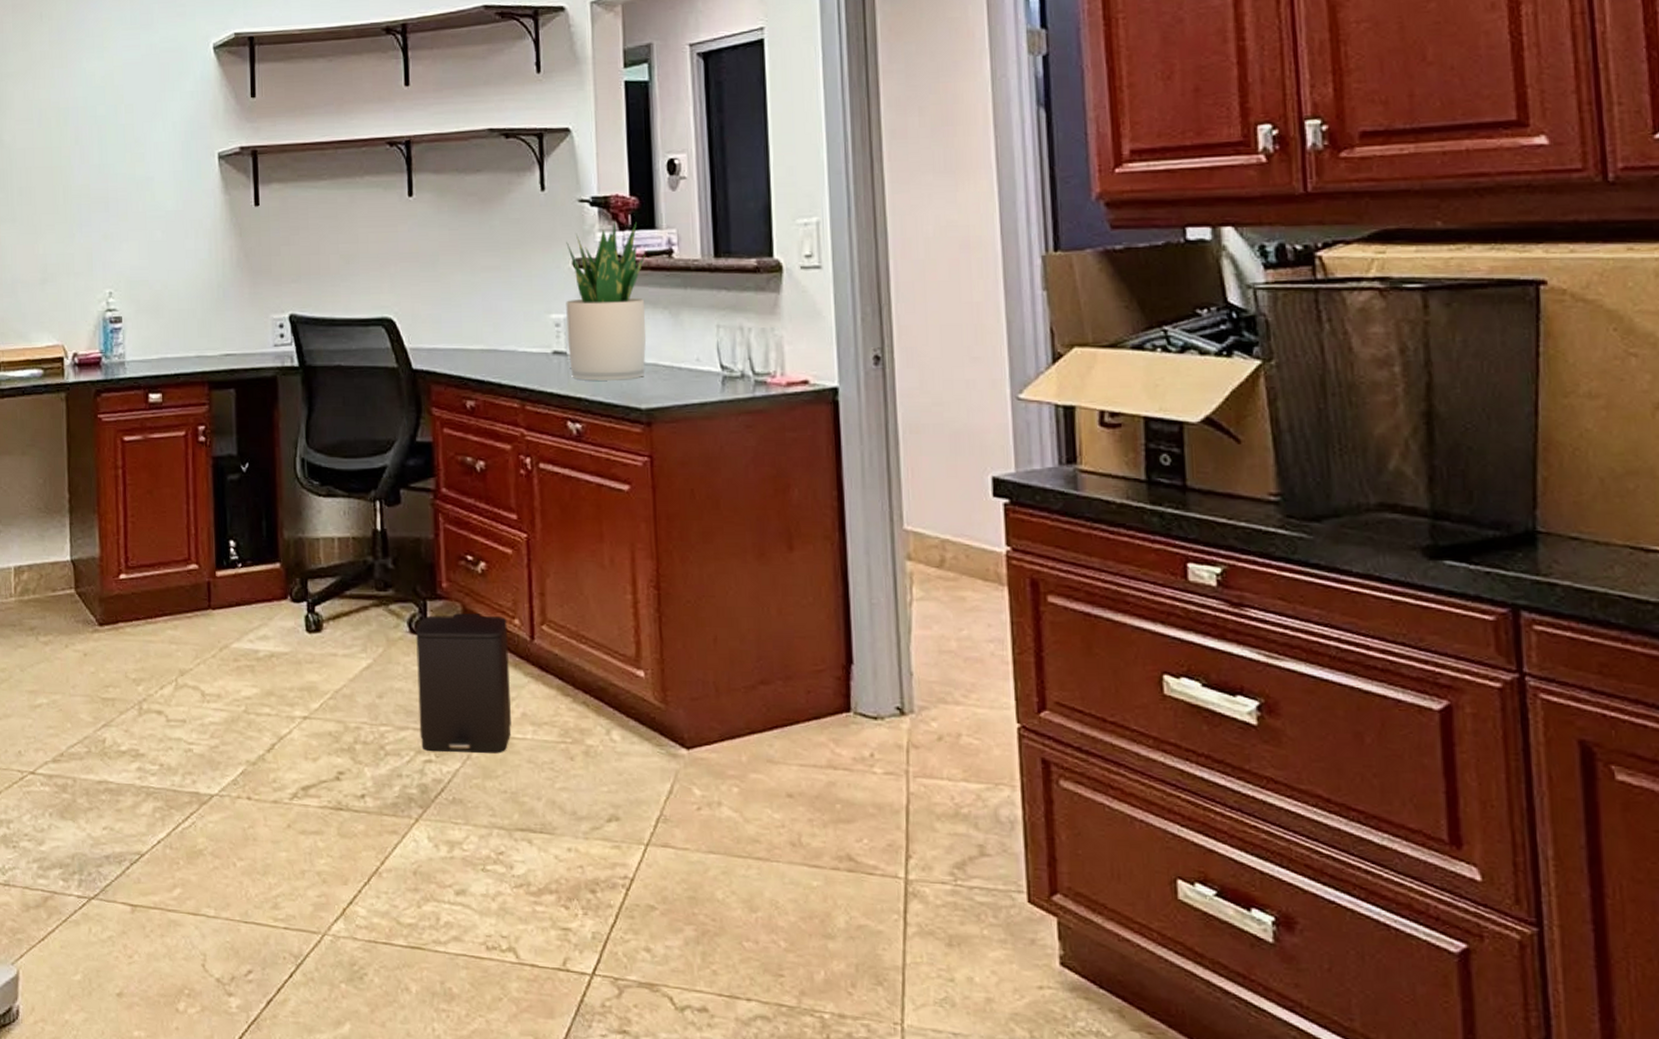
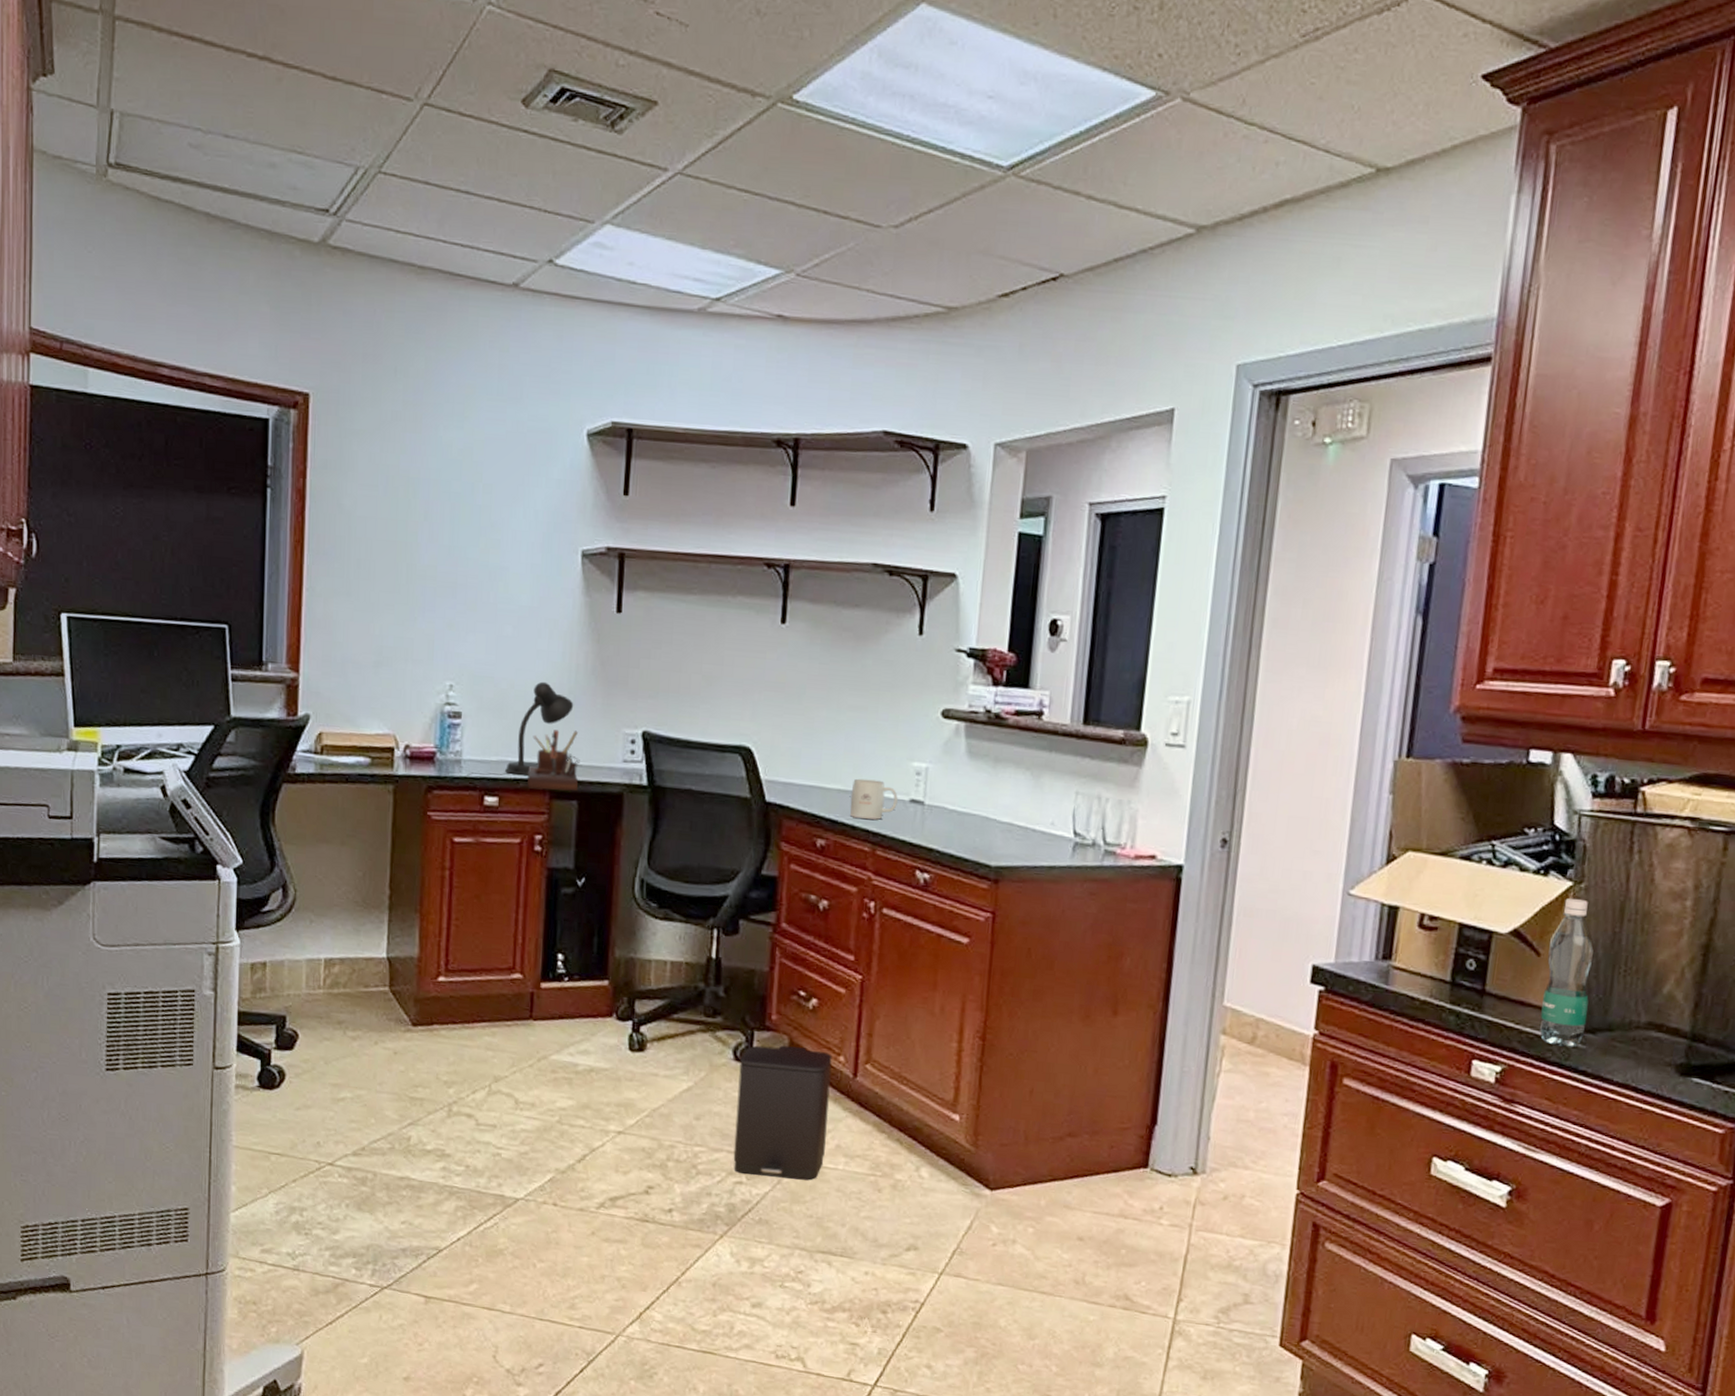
desk lamp: none [131,279,224,376] -> present [467,681,574,776]
desk organizer: none [186,321,234,382] -> present [526,730,580,792]
mug: none [494,336,541,377] -> present [850,778,898,820]
planter: present [566,221,647,382] -> none [926,676,1016,837]
bottle: none [1247,377,1309,539] -> present [1539,898,1596,1048]

